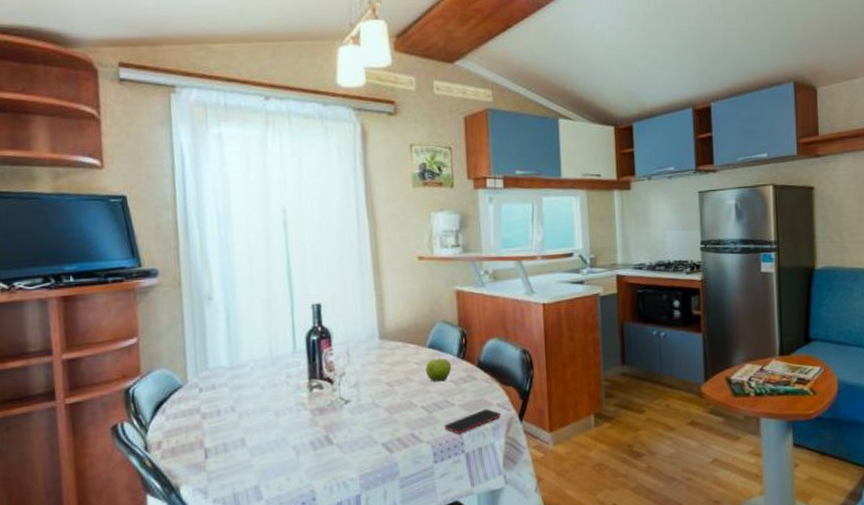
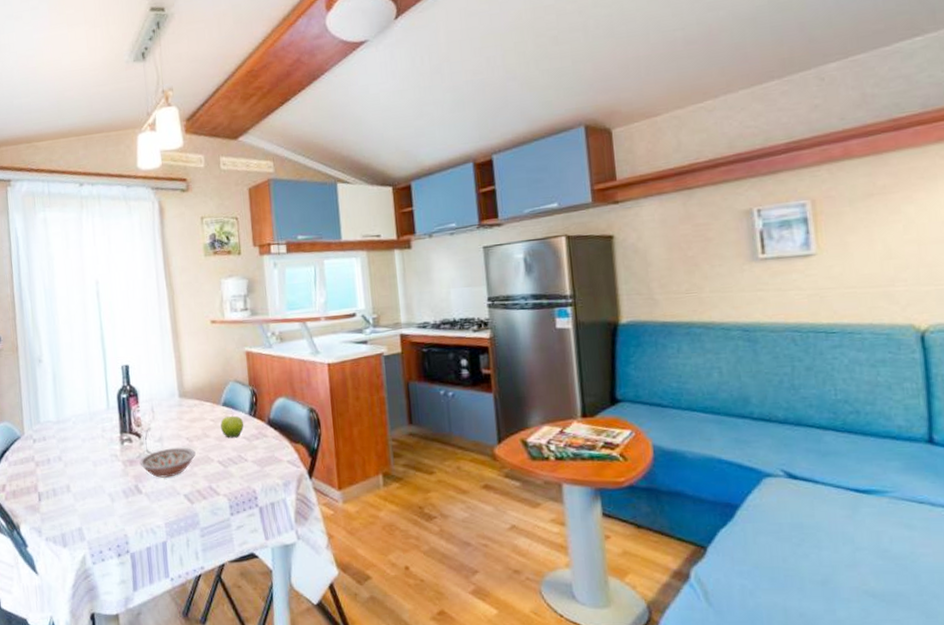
bowl: none [331,392,397,427] -> present [139,447,196,478]
smartphone: present [443,408,502,435] -> none [238,465,292,489]

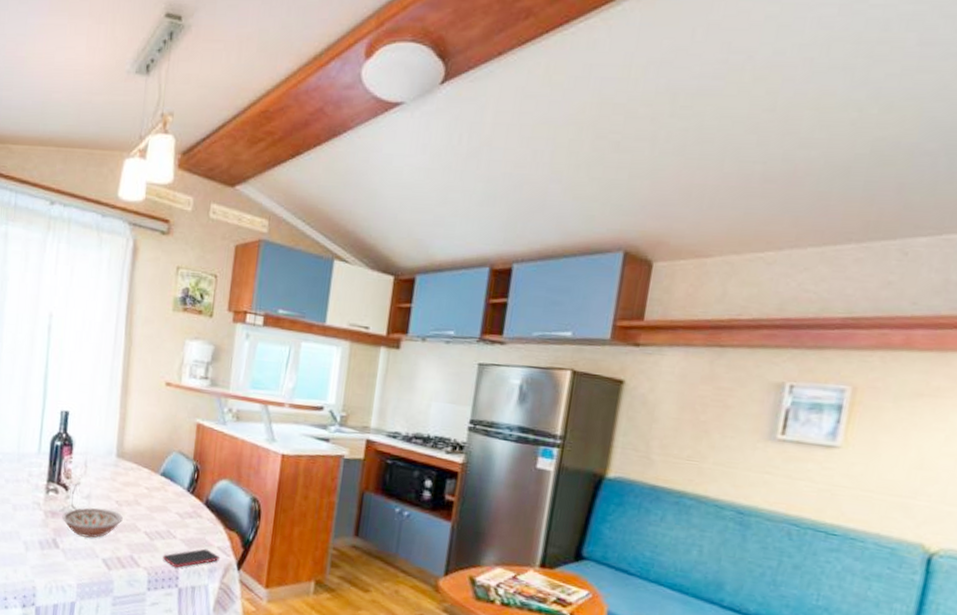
fruit: present [220,414,244,438] -> none [154,486,180,512]
smartphone: none [238,465,292,489] -> present [162,548,221,568]

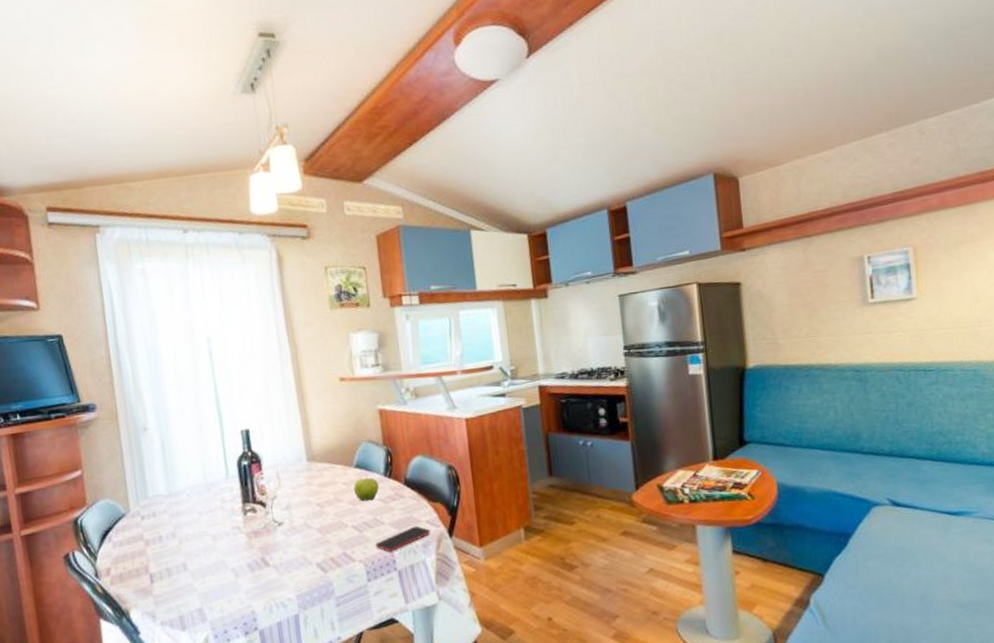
bowl: present [62,507,123,538] -> none [265,514,328,548]
fruit: none [154,486,180,512] -> present [354,476,379,502]

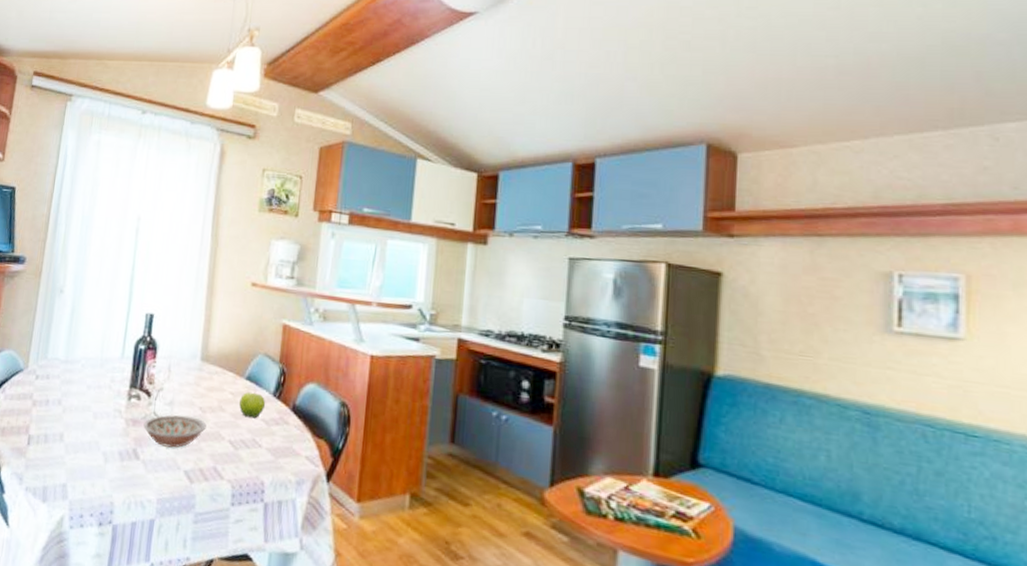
bowl: none [265,514,328,548] -> present [143,414,207,448]
smartphone: present [374,525,431,553] -> none [246,458,309,481]

